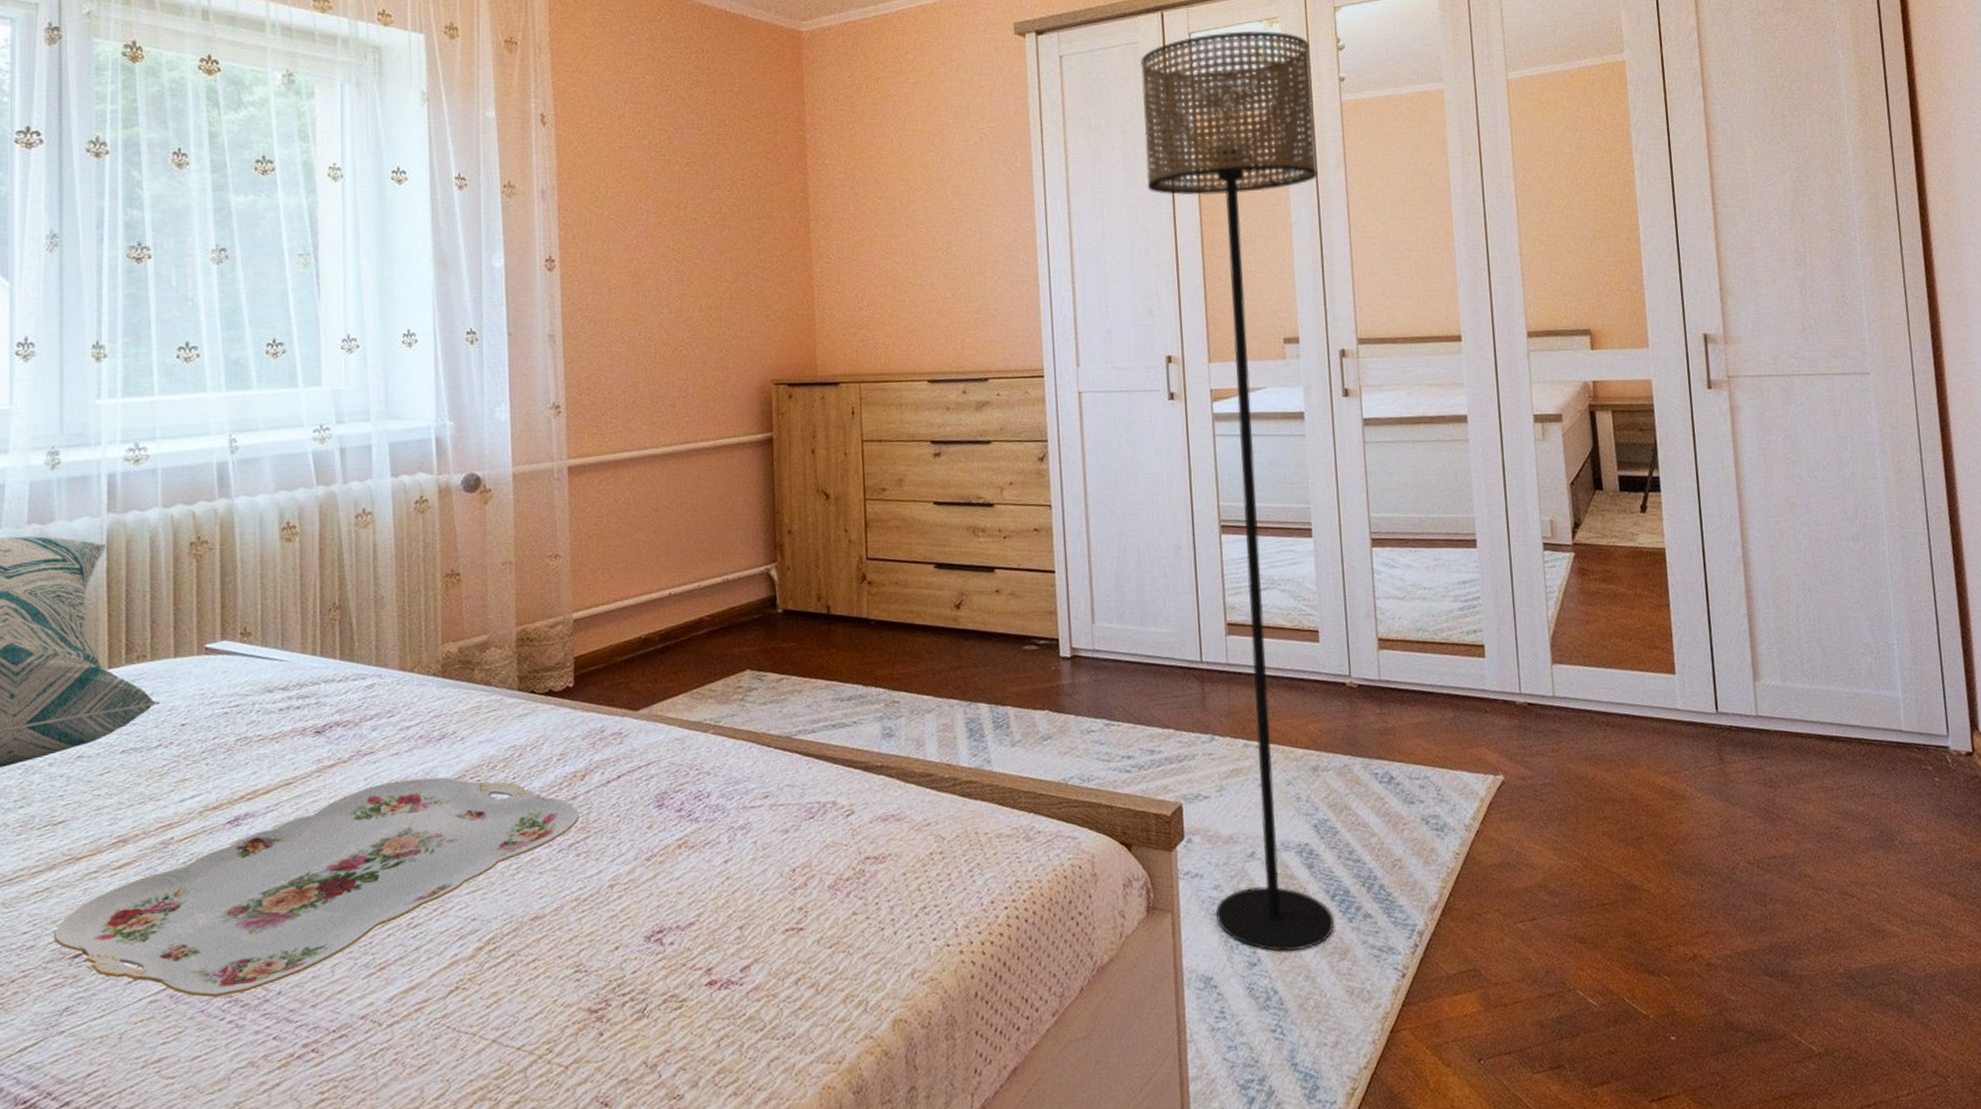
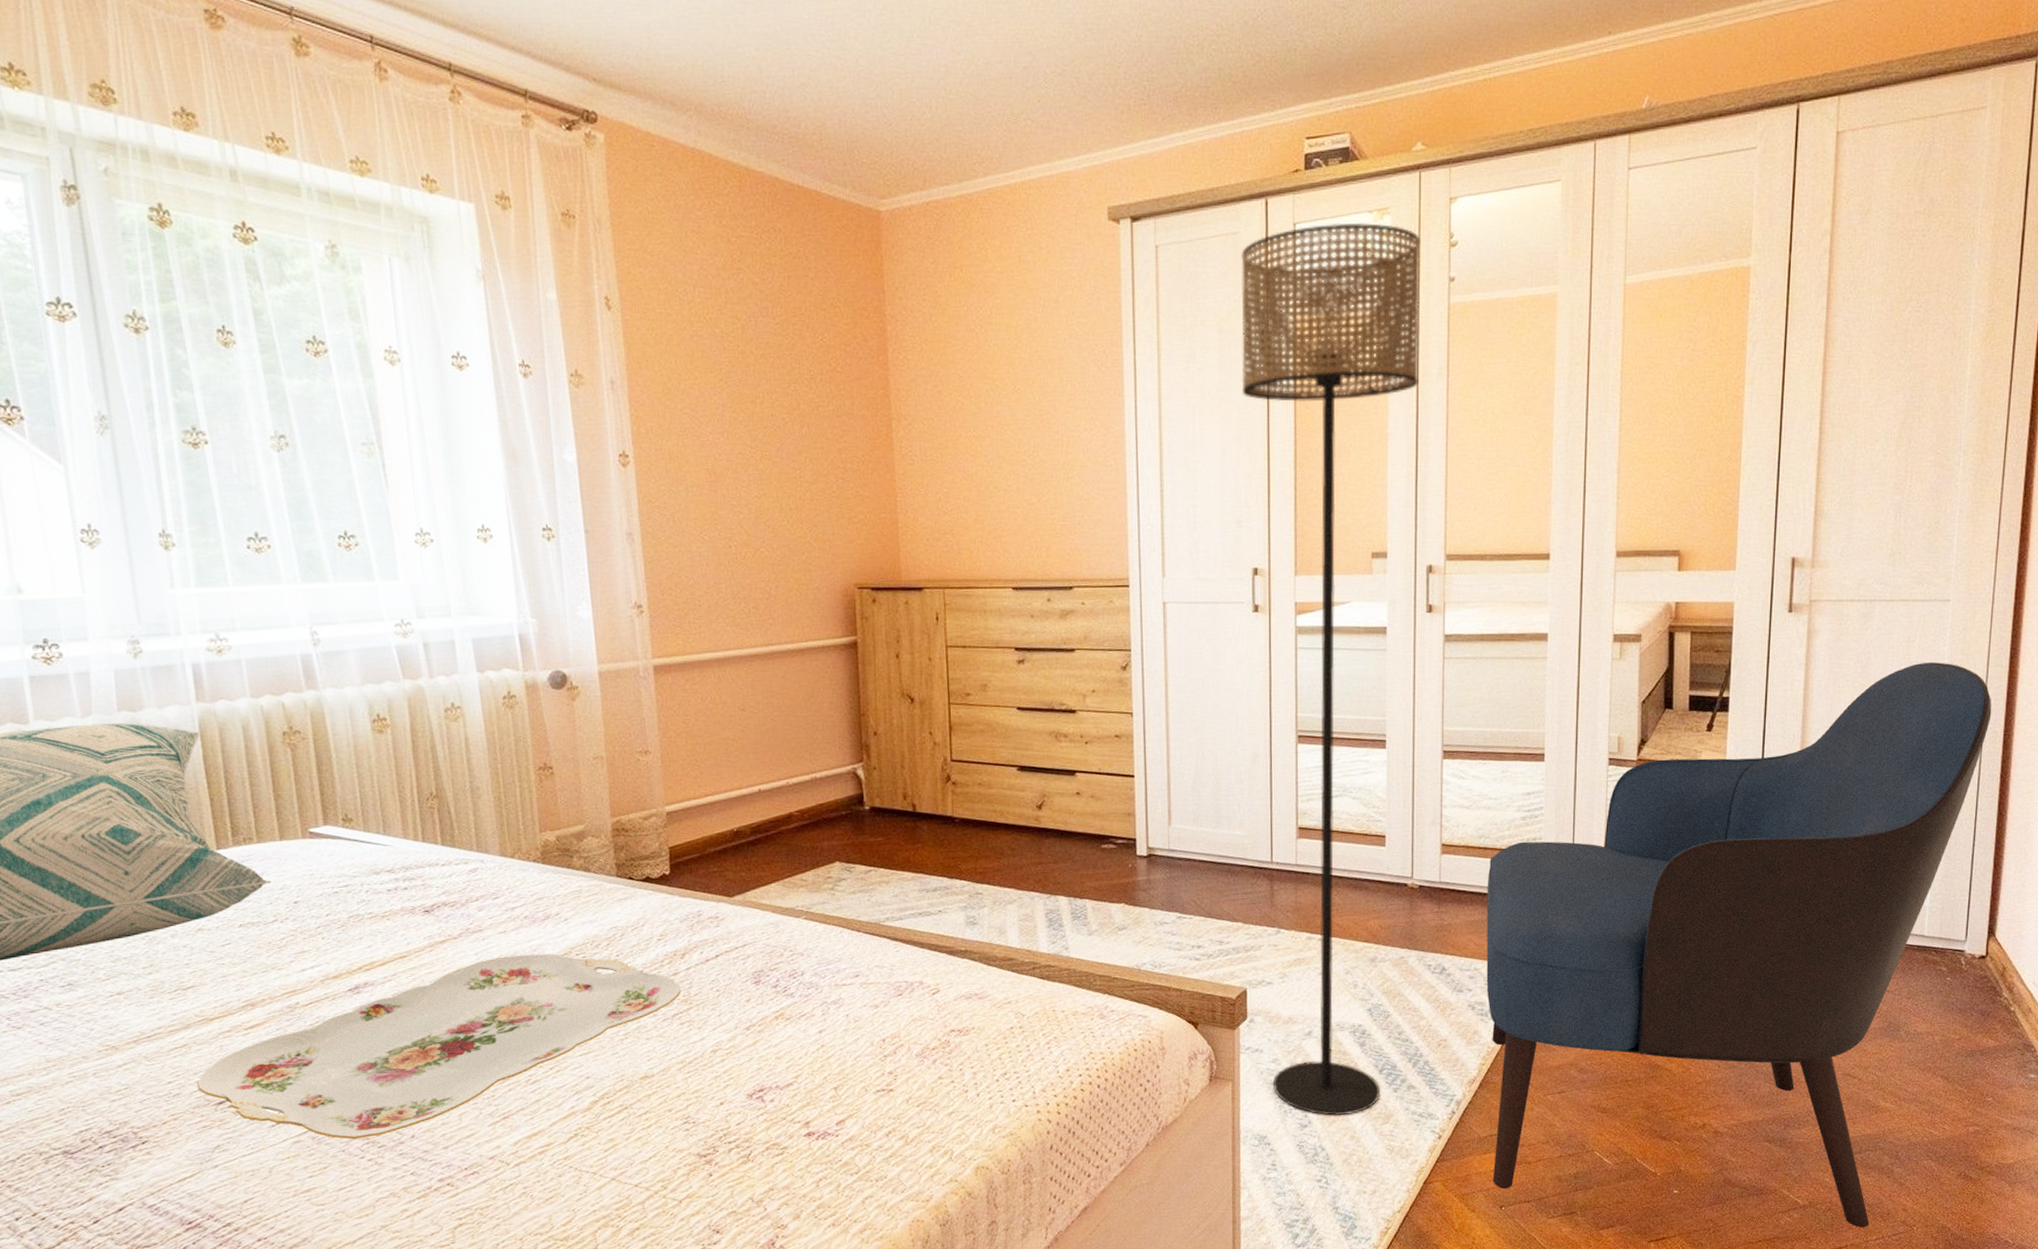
armchair: none [1429,436,1933,1080] -> present [1486,662,1992,1228]

